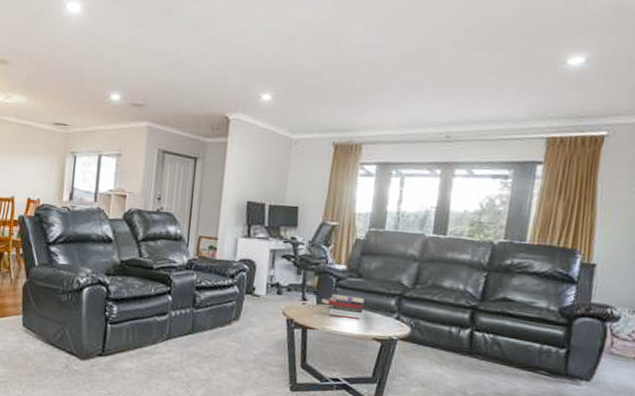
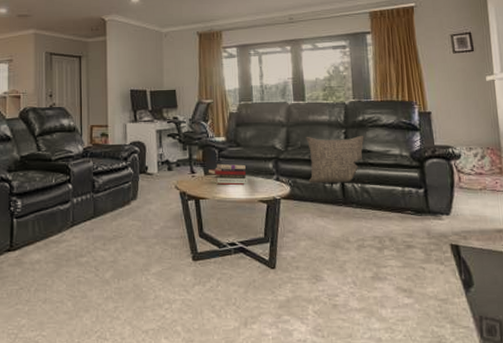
pillow: none [433,276,508,336] -> present [306,135,369,184]

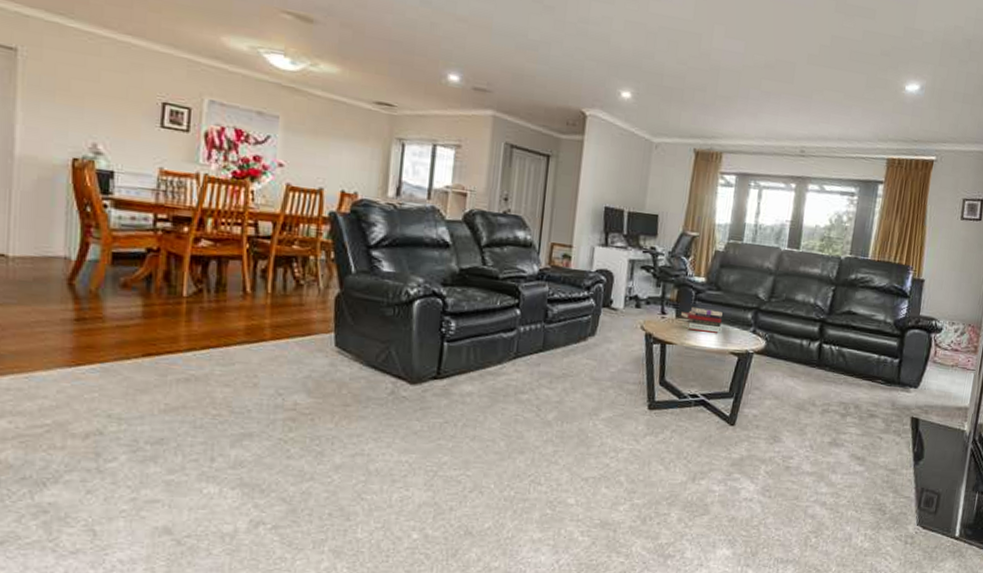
pillow: present [306,135,369,184] -> none [786,289,853,348]

